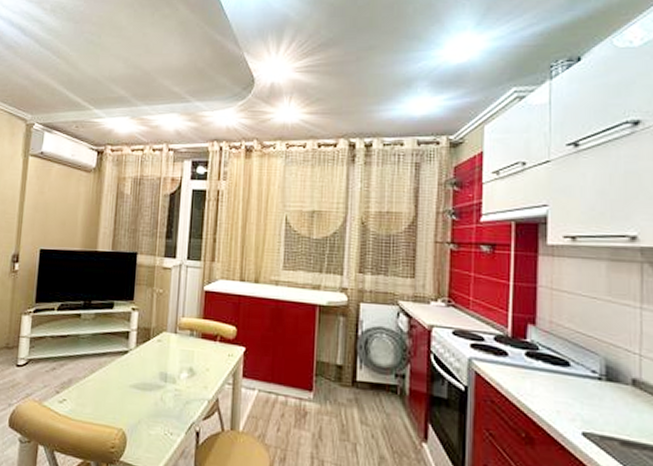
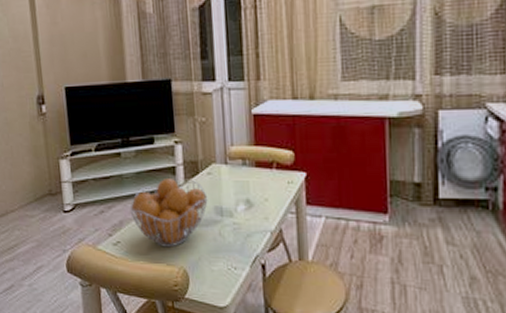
fruit basket: none [80,342,155,409] -> present [130,179,208,248]

